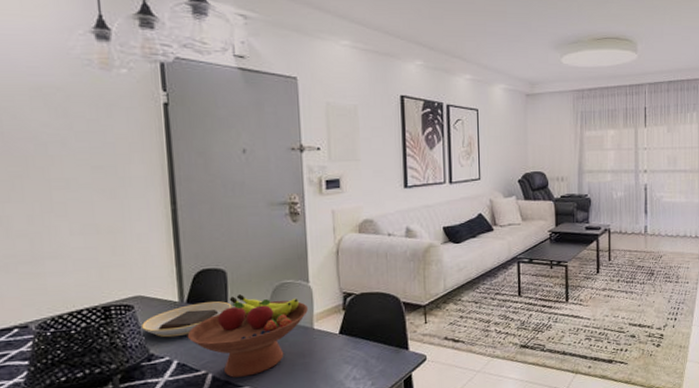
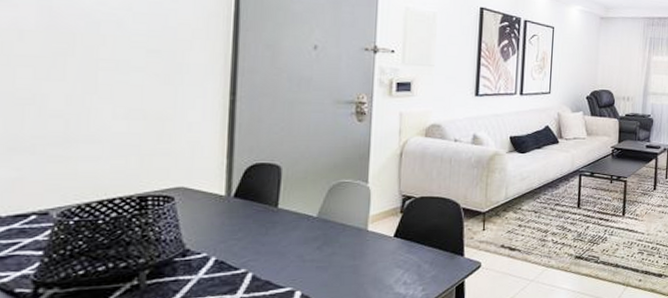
plate: present [142,301,232,338] -> none [180,197,284,233]
fruit bowl: present [187,294,308,378] -> none [230,192,364,278]

